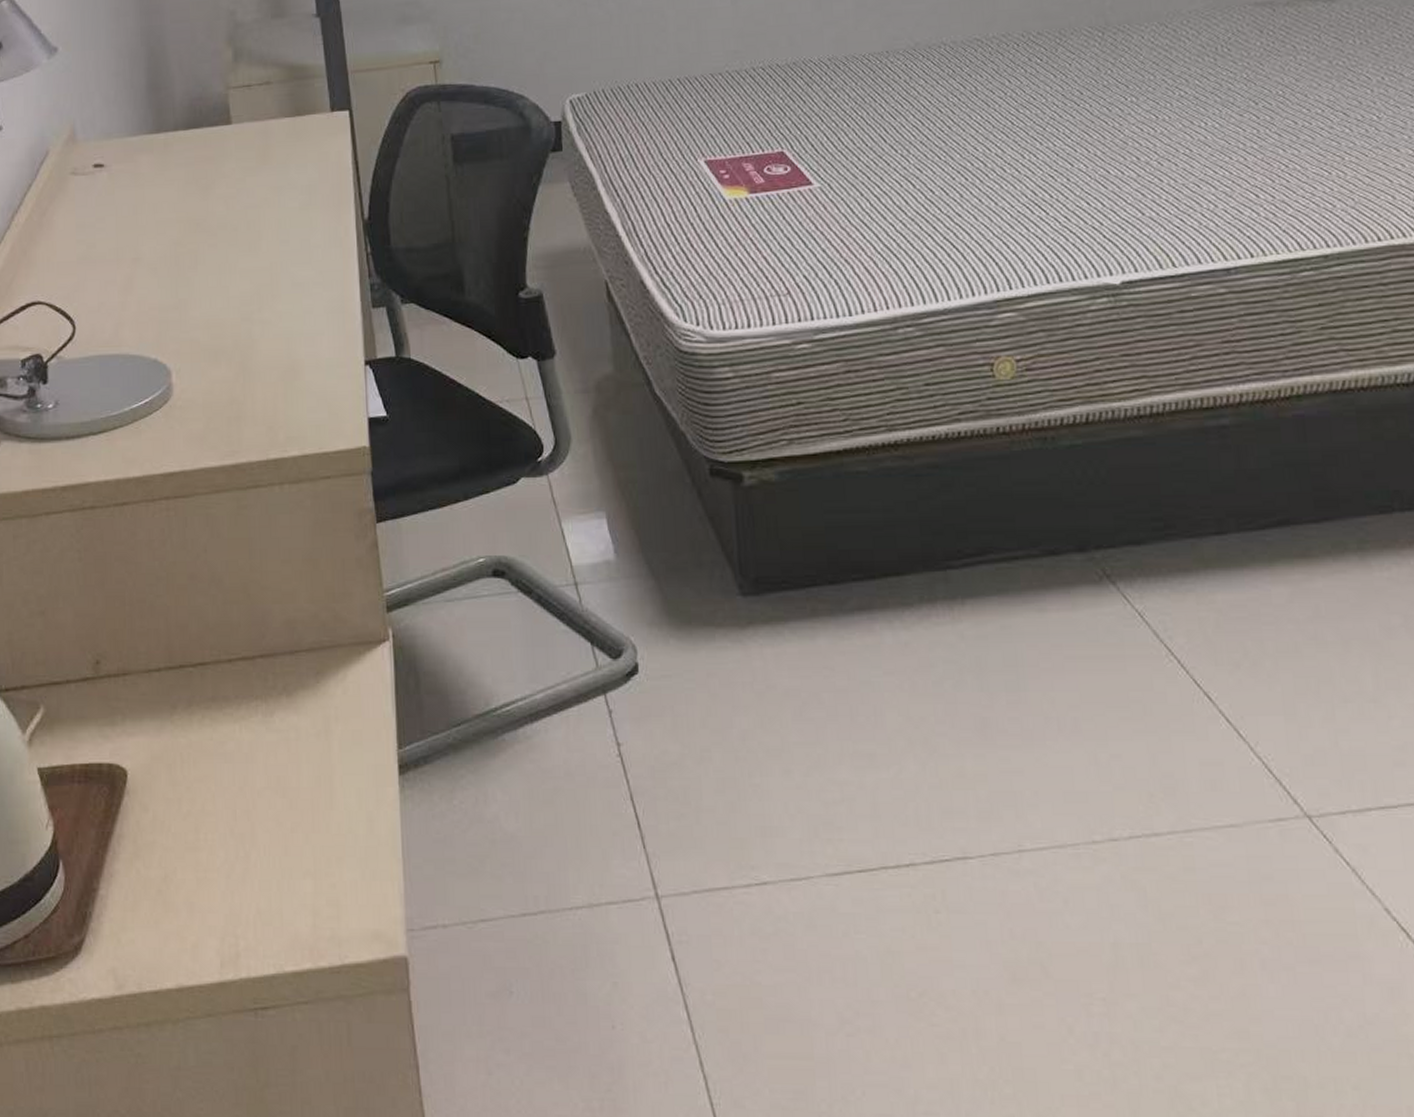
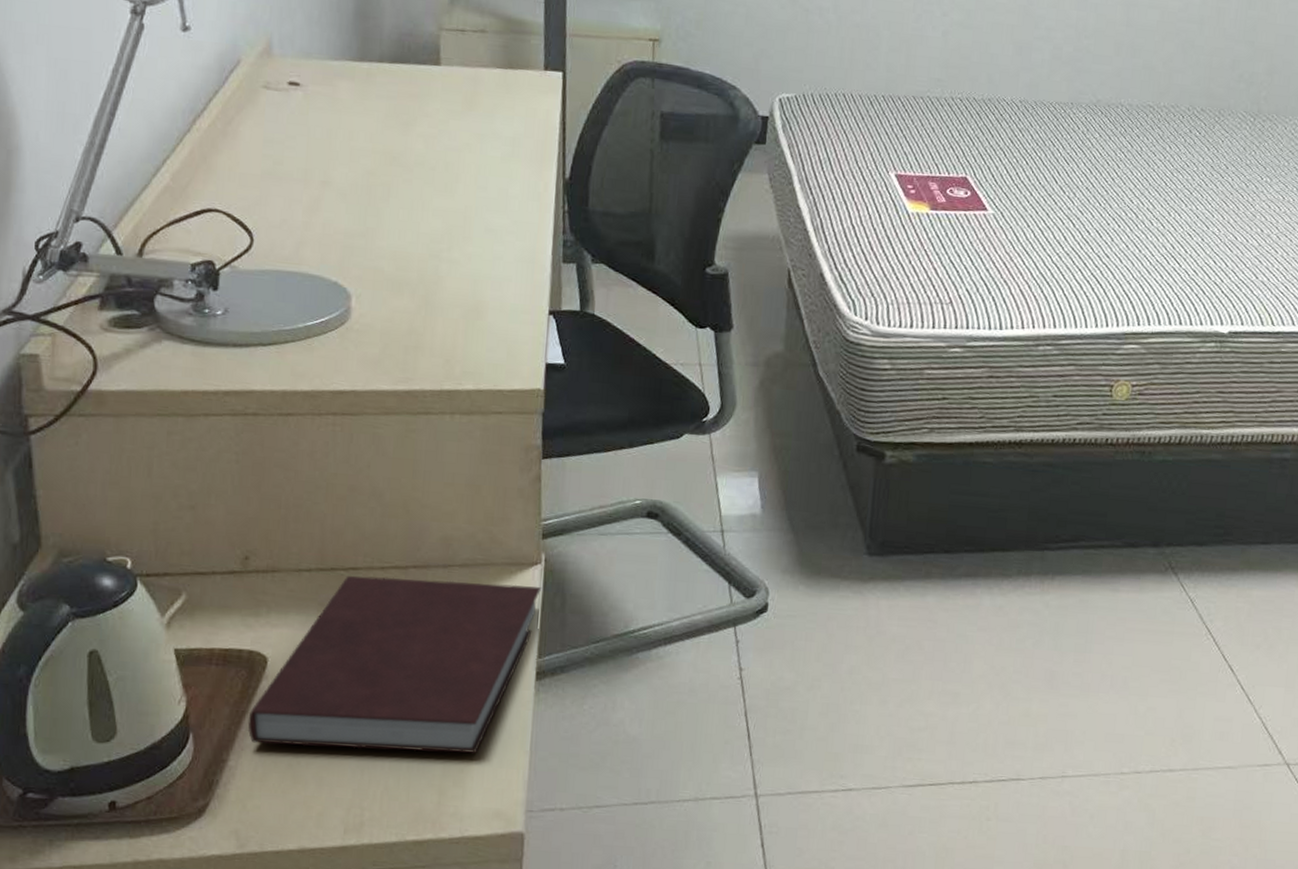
notebook: none [114,666,394,868] -> present [247,575,542,754]

